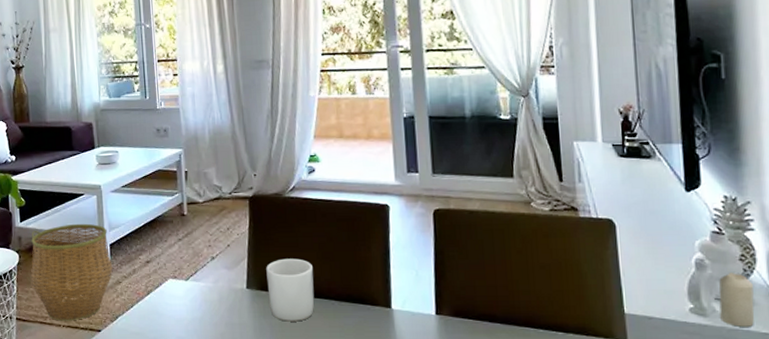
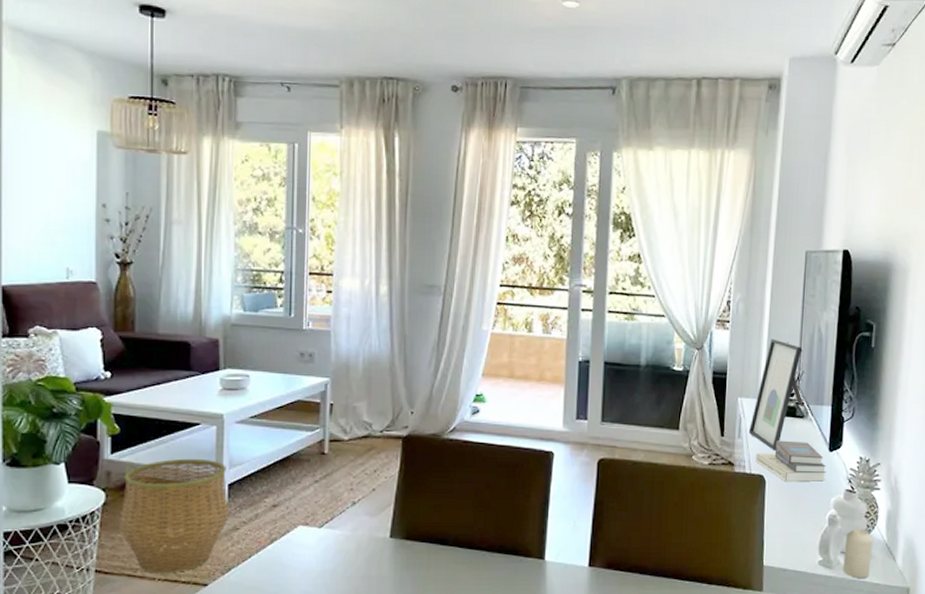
mug: present [266,258,315,322] -> none [413,506,467,574]
picture frame: none [589,79,649,194] -> present [748,338,804,452]
books: none [601,182,686,226] -> present [755,440,827,482]

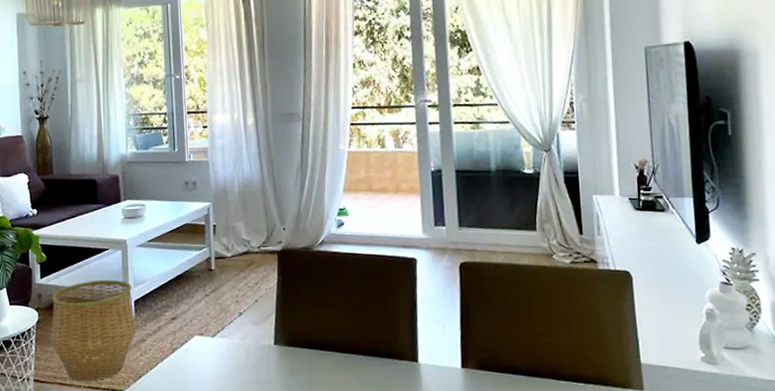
picture frame: present [748,338,804,452] -> none [607,135,663,247]
books: present [755,440,827,482] -> none [618,235,697,277]
candle: present [843,528,873,578] -> none [728,322,761,374]

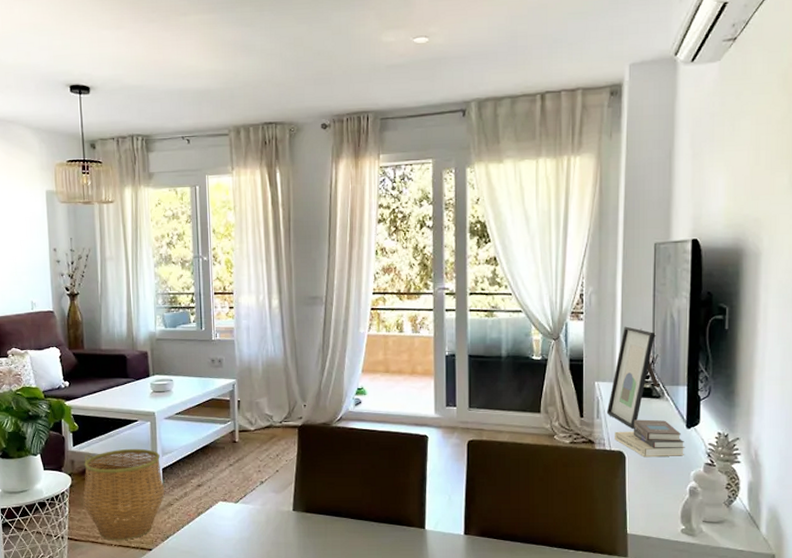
picture frame: none [607,135,663,247] -> present [606,326,659,430]
books: none [618,235,697,277] -> present [615,419,685,458]

